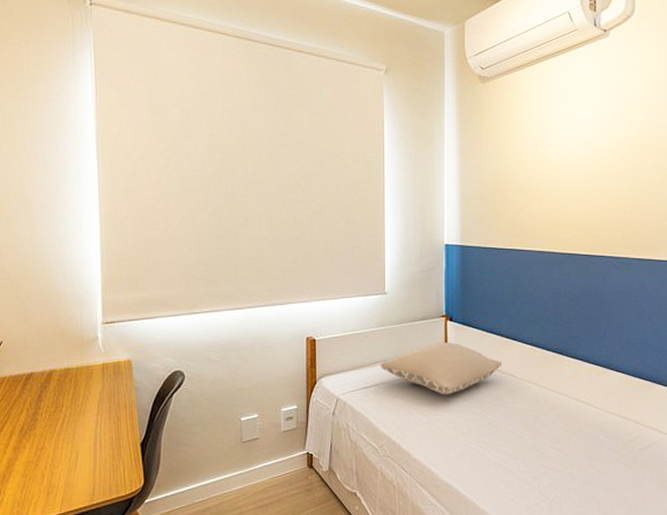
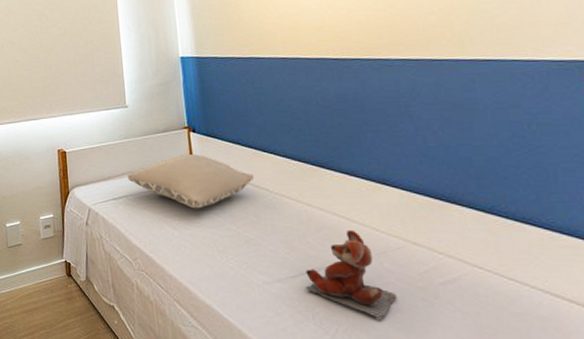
stuffed animal: none [534,409,606,484] -> present [305,229,397,321]

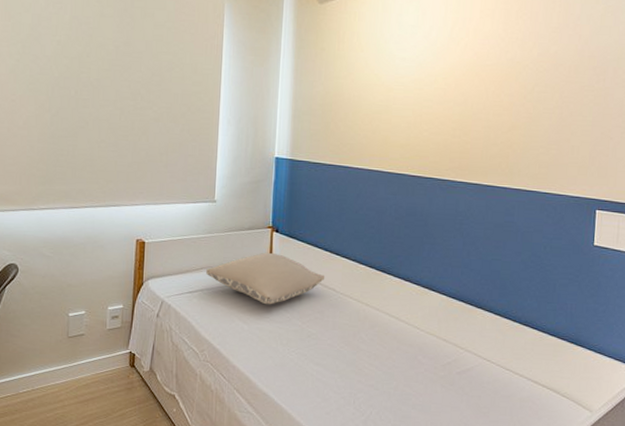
stuffed animal: present [305,229,397,321] -> none [351,327,423,404]

